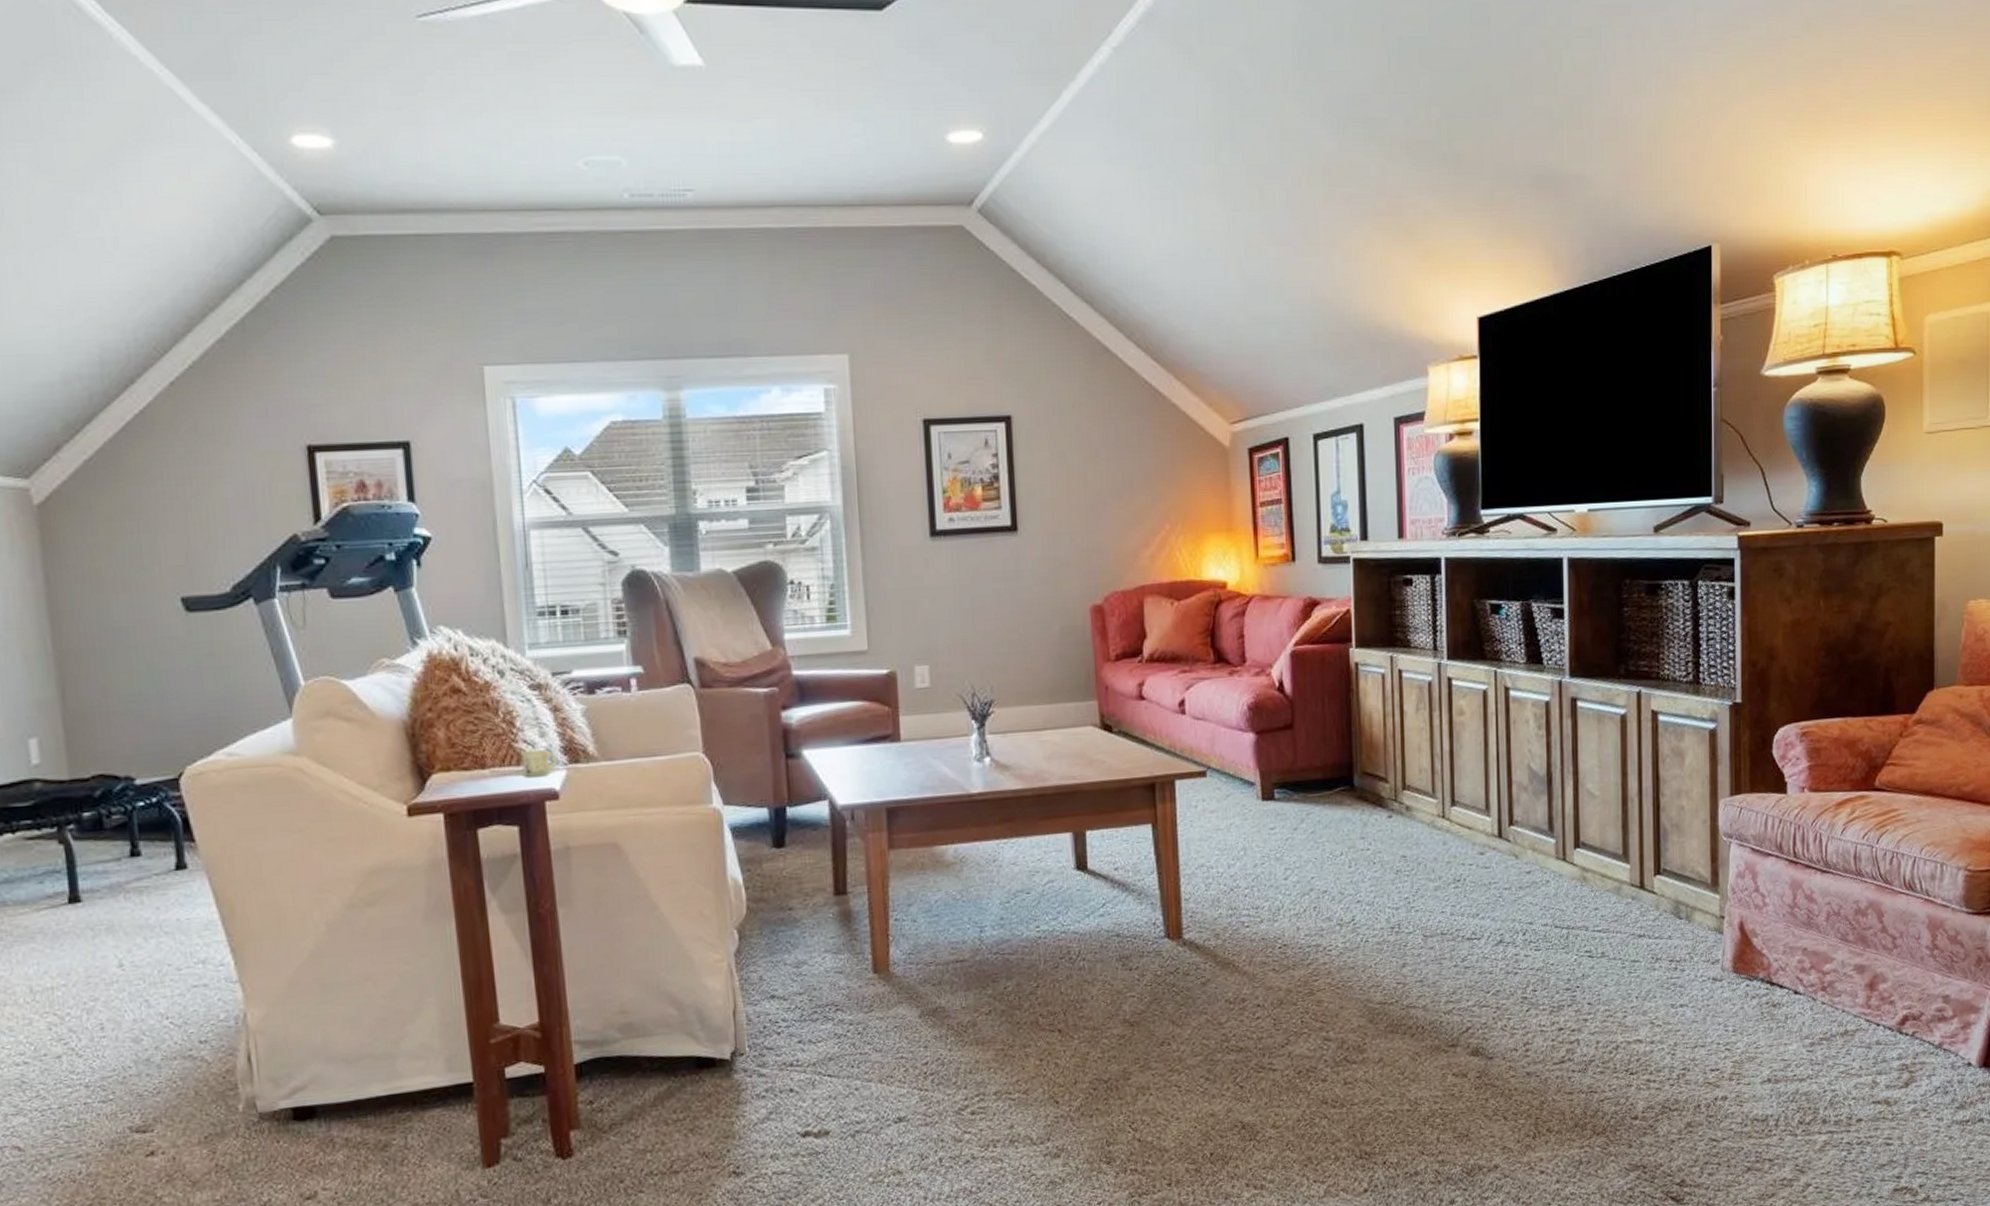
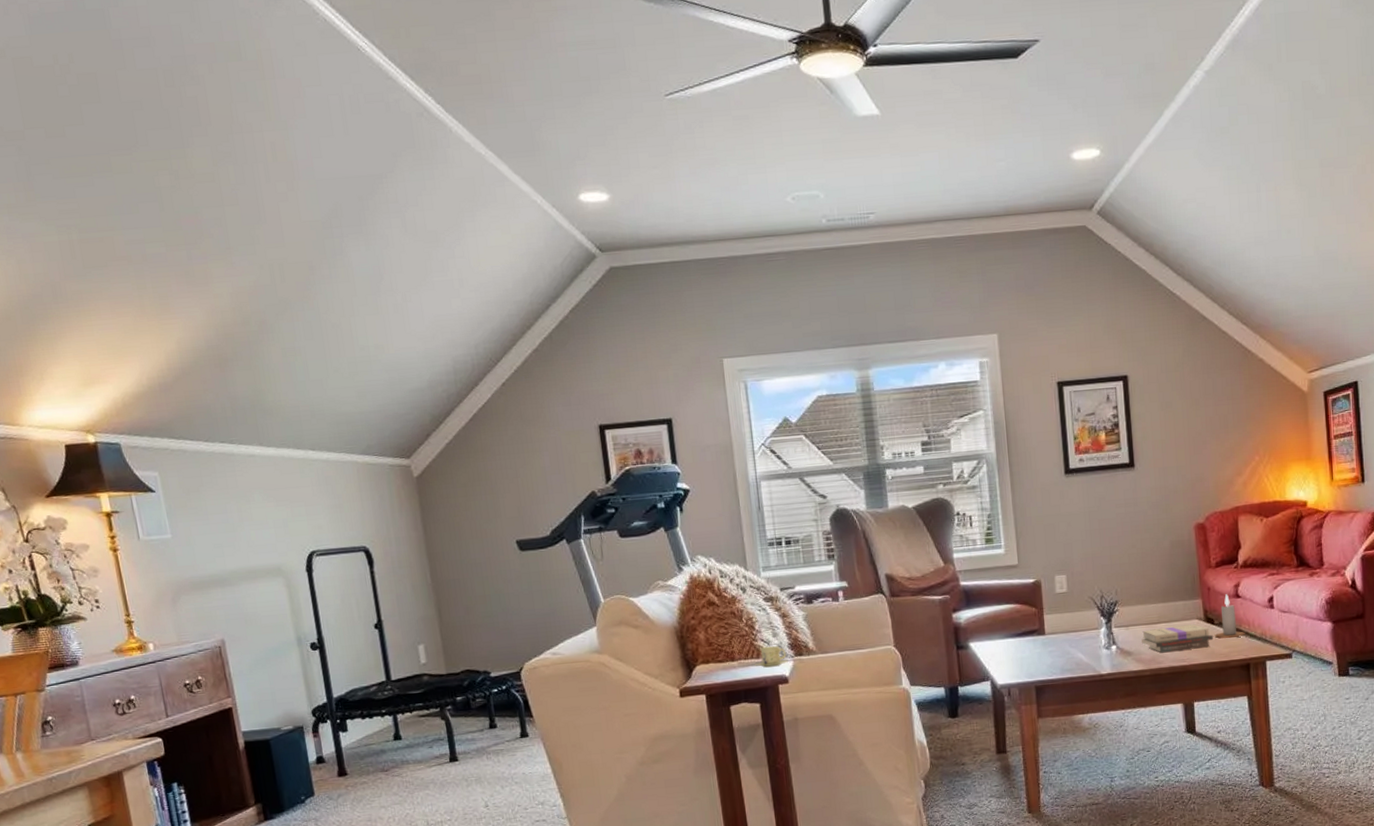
books: none [1022,732,1111,768] -> present [1142,624,1213,653]
candle: none [1112,695,1150,751] -> present [1214,594,1245,639]

